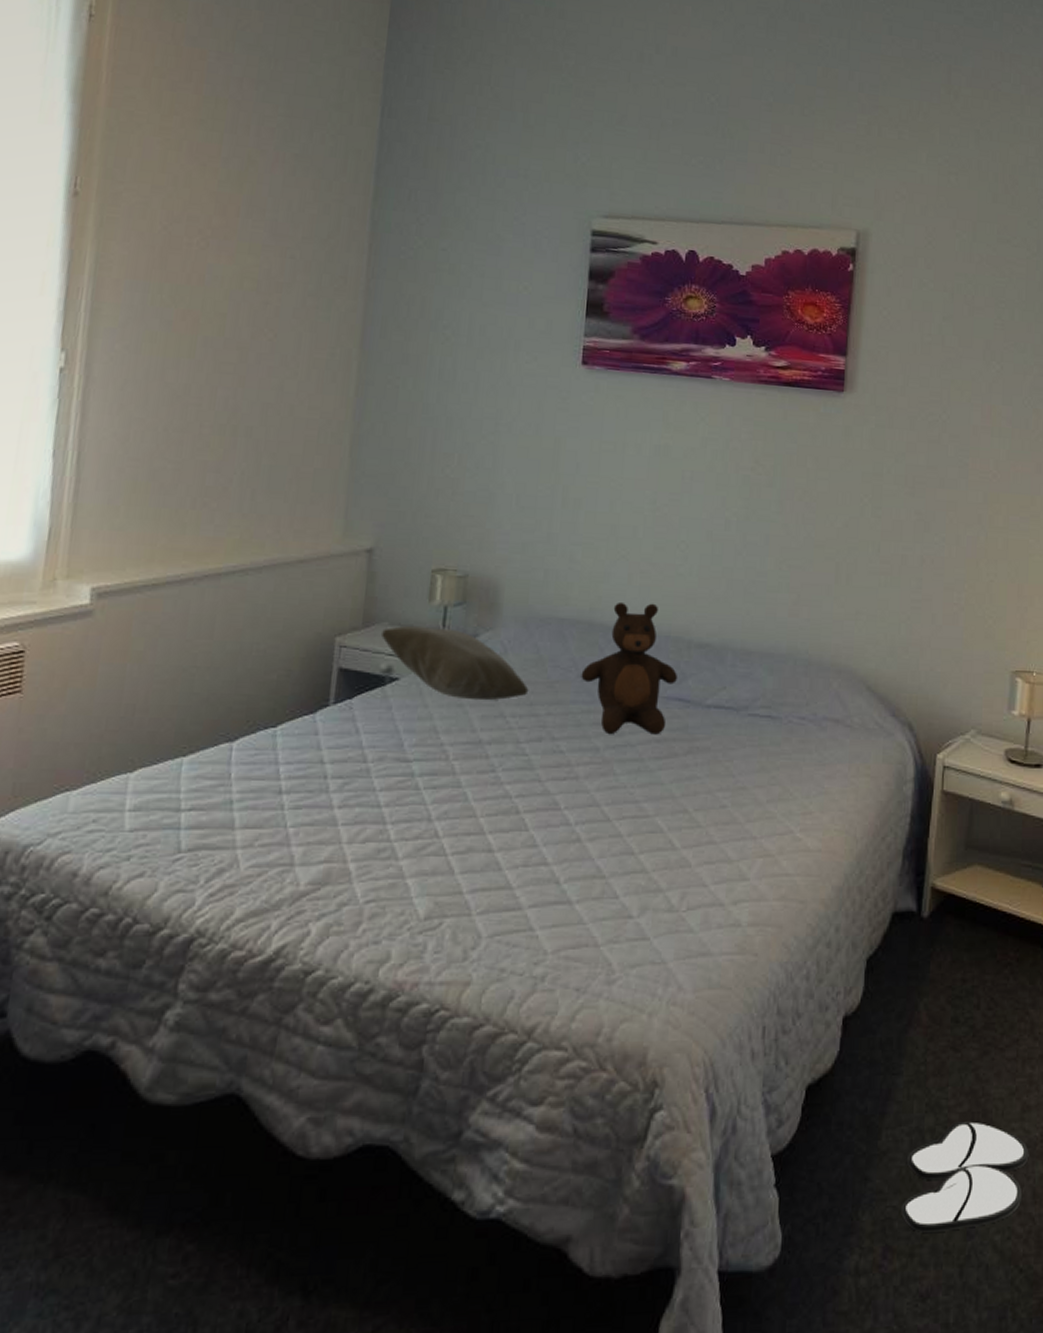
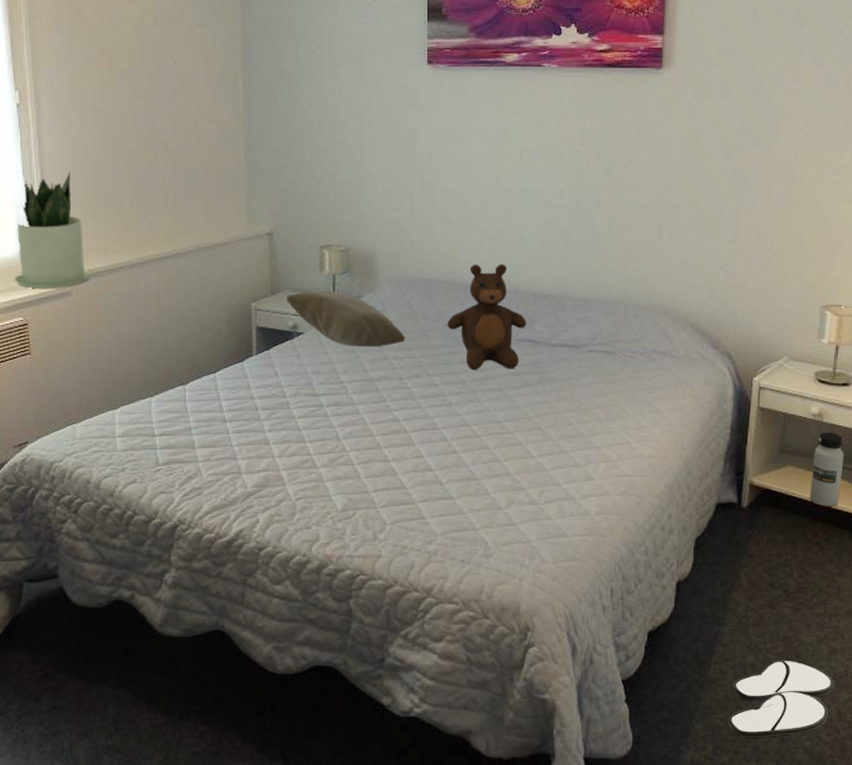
planter: none [15,456,127,607] -> present [13,171,92,290]
water bottle: none [1000,823,1038,918] -> present [810,431,844,507]

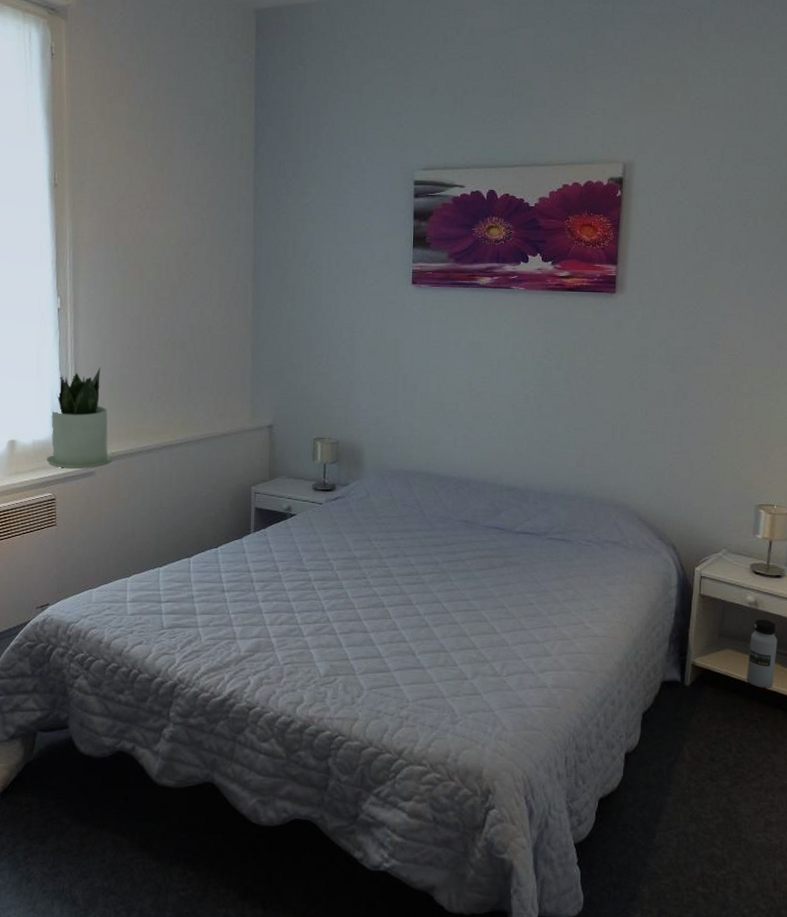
cushion: present [285,291,406,348] -> none [281,478,386,530]
teddy bear: present [447,263,527,369] -> none [423,458,494,553]
slippers: present [728,660,835,738] -> none [672,830,771,904]

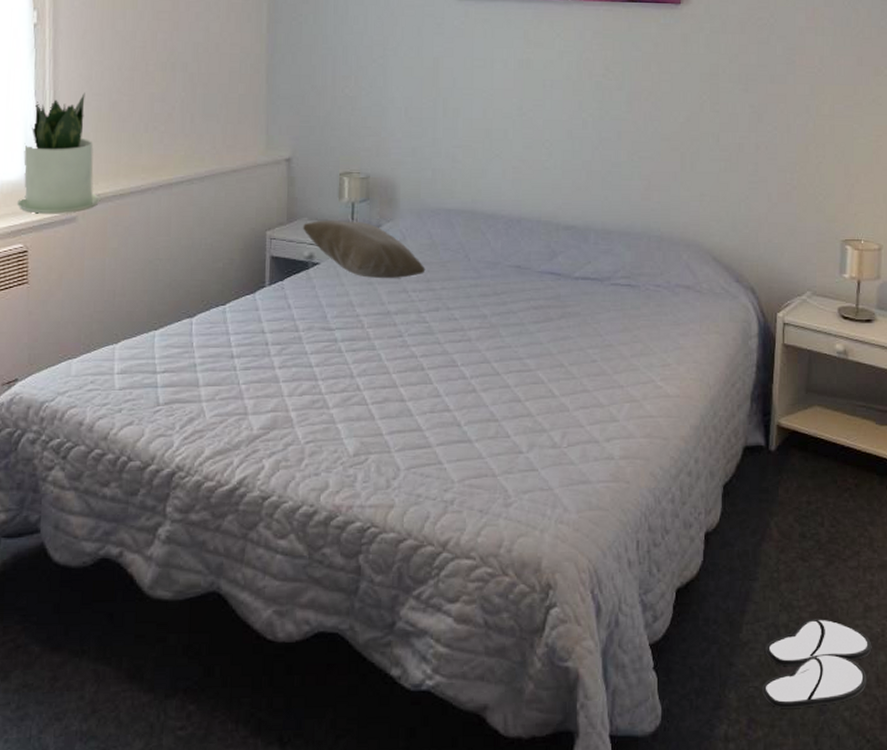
cushion: none [281,478,386,530] -> present [302,219,426,279]
slippers: none [672,830,771,904] -> present [762,619,872,709]
water bottle: present [747,619,778,688] -> none [838,370,871,450]

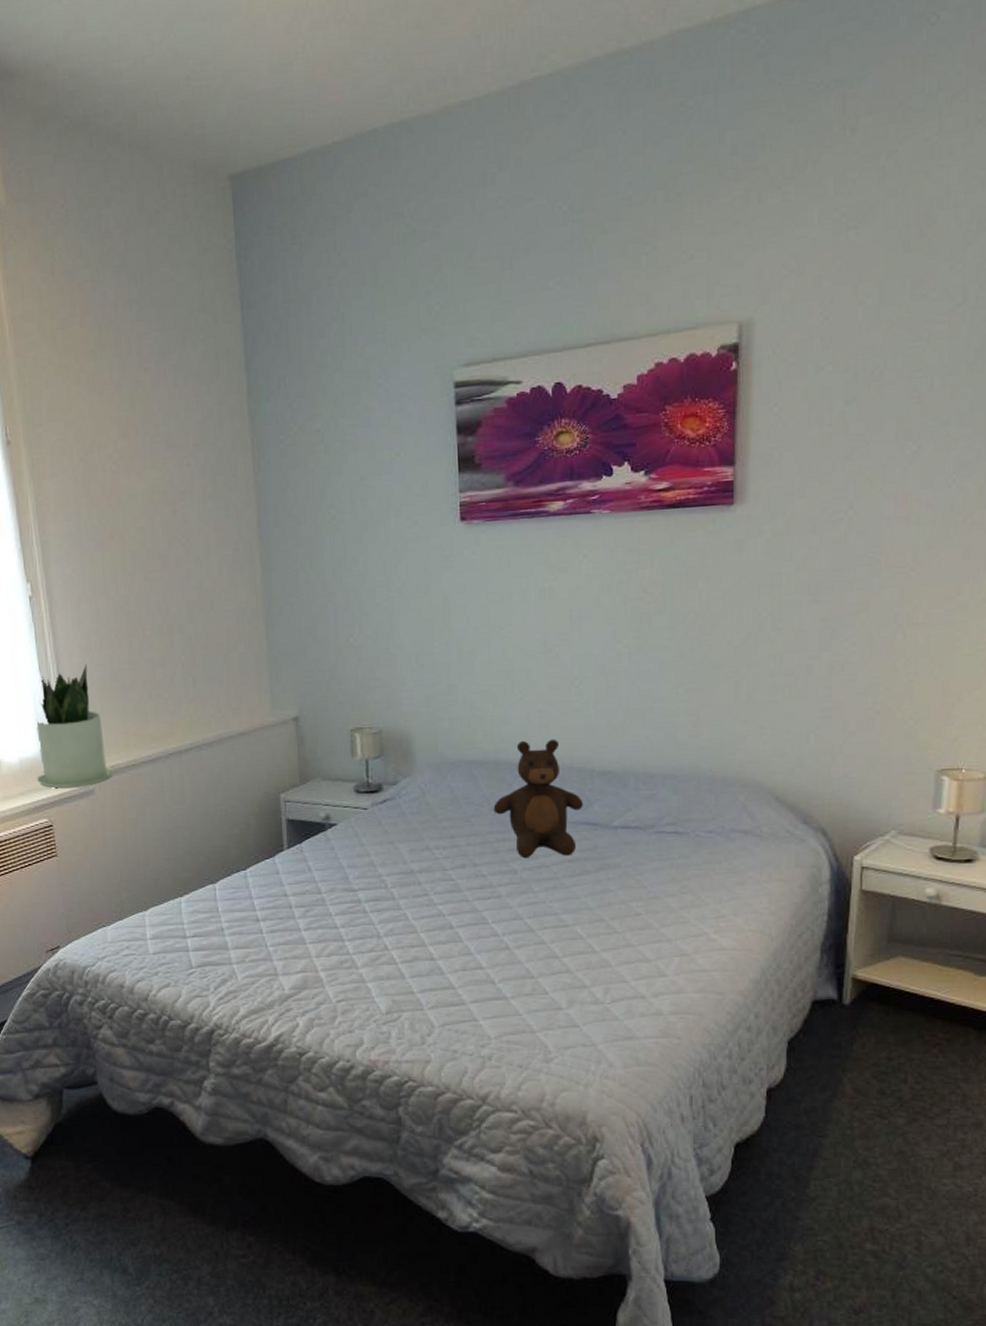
cushion: present [302,219,426,279] -> none [316,778,448,838]
teddy bear: none [468,193,550,303] -> present [493,739,584,857]
slippers: present [762,619,872,709] -> none [832,1176,962,1264]

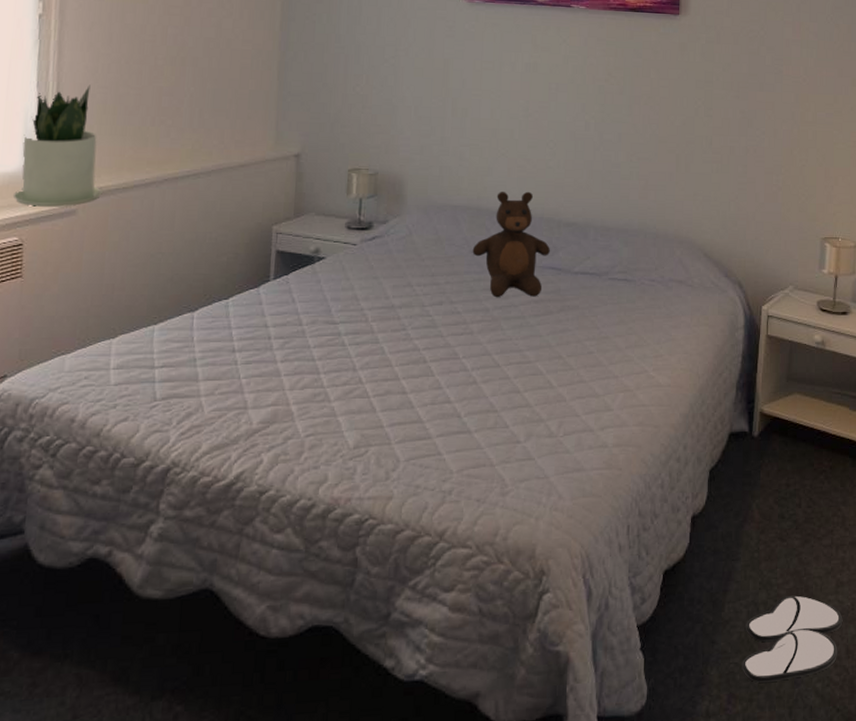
slippers: none [832,1176,962,1264] -> present [742,595,843,683]

